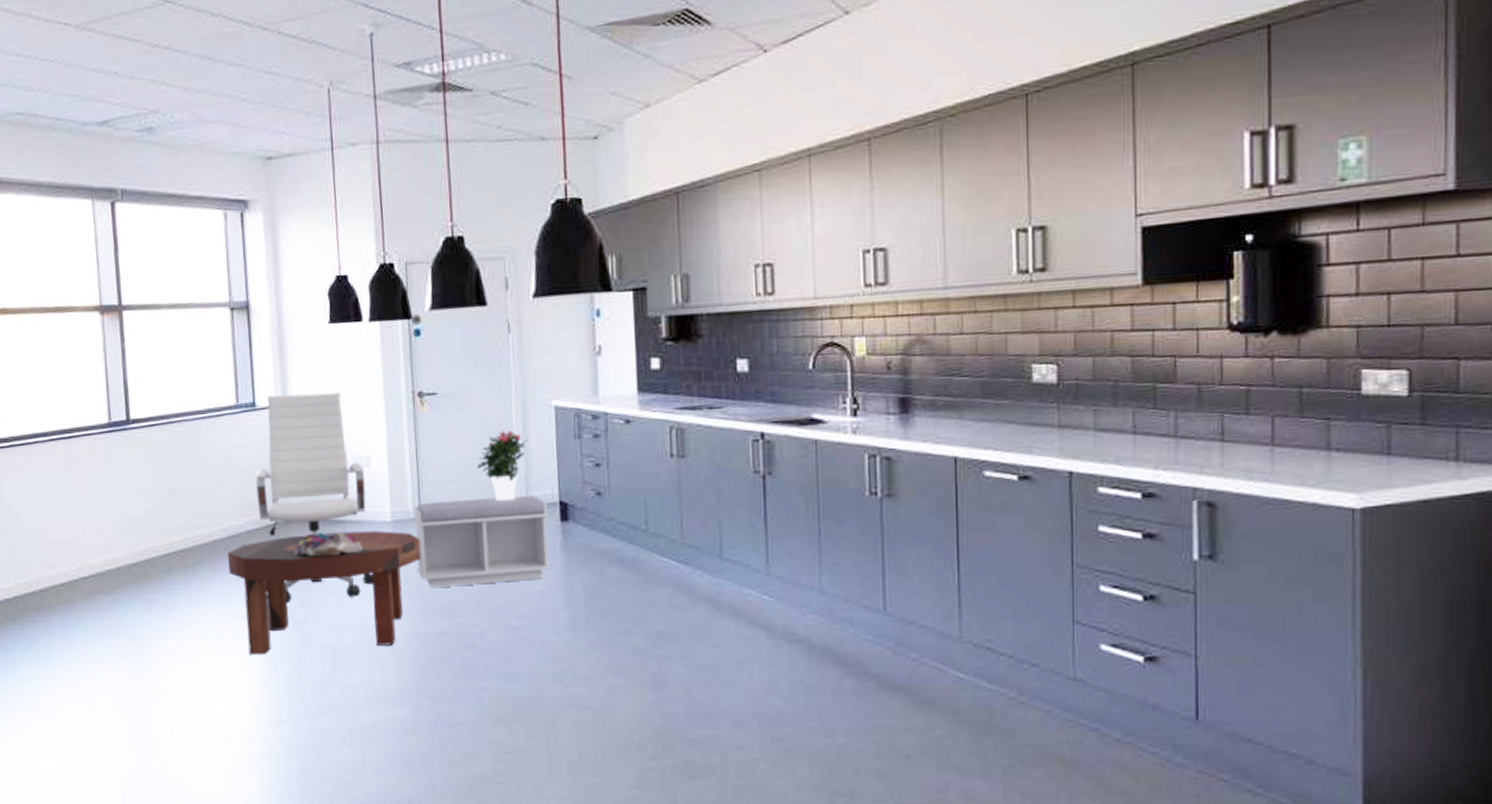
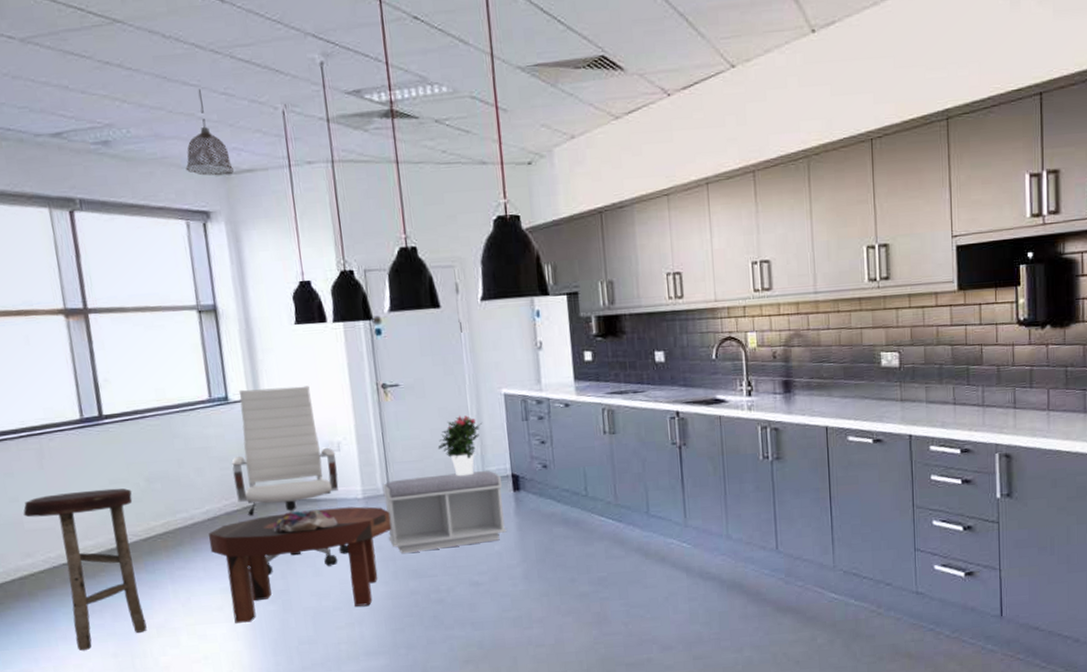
stool: none [48,498,160,674] -> present [23,488,147,652]
pendant lamp: none [226,69,275,162] -> present [185,89,235,176]

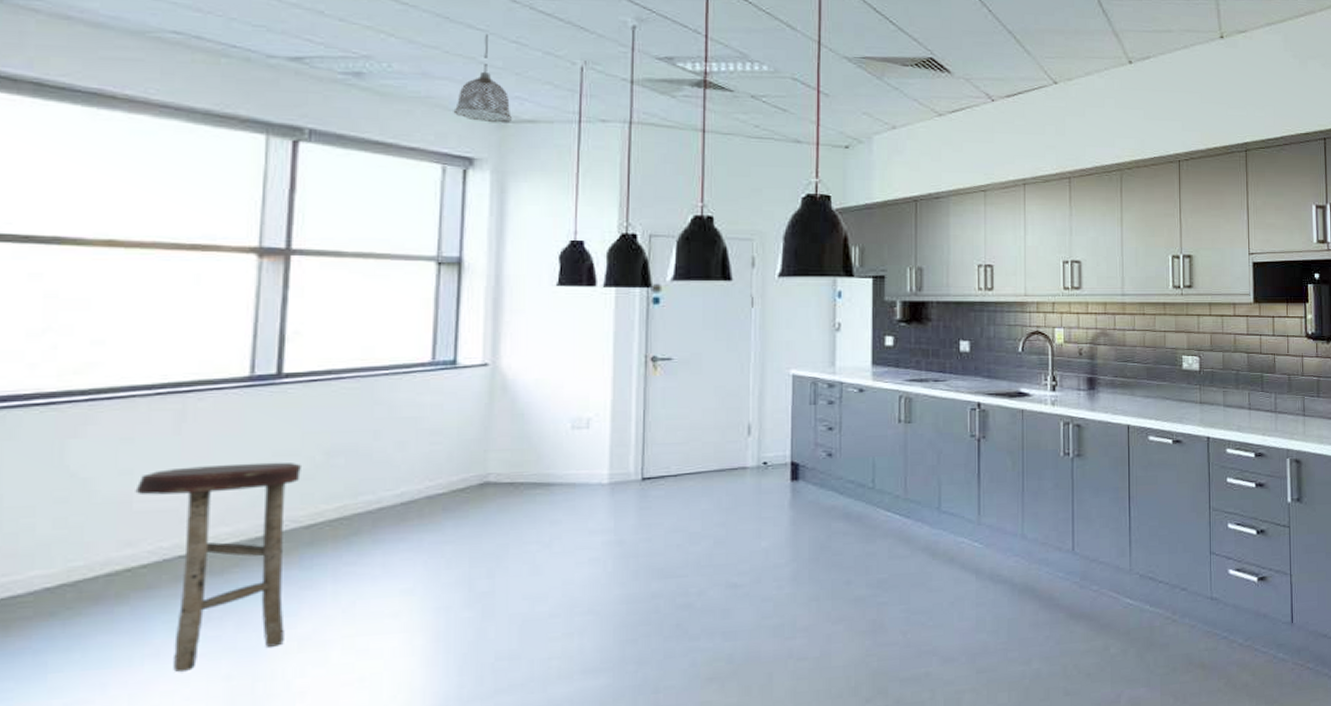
coffee table: present [209,506,392,623] -> none [396,493,639,634]
chair: present [232,385,350,576] -> none [445,353,583,575]
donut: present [273,509,338,533] -> none [486,495,572,522]
bench: present [382,471,507,554] -> none [633,457,779,550]
potted flower: present [437,415,483,476] -> none [708,396,765,462]

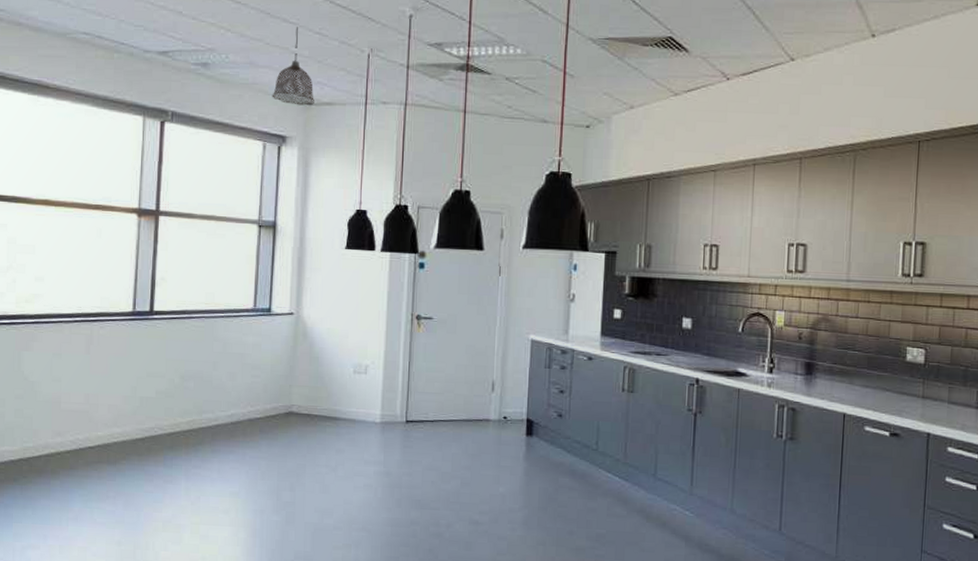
stool: present [135,462,303,673] -> none [62,379,166,535]

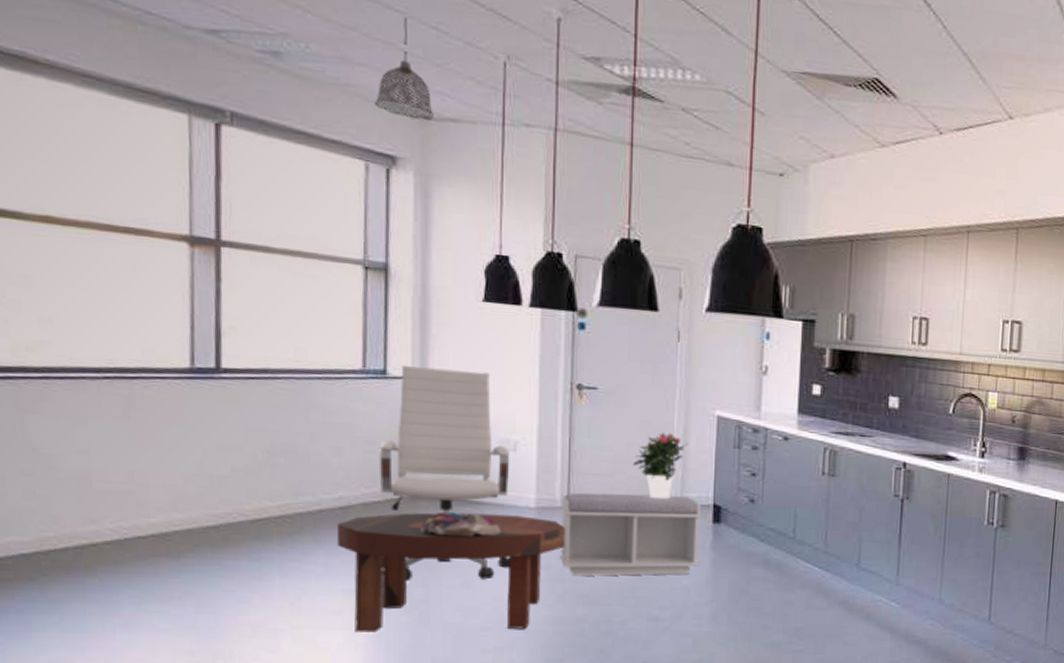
coffee table: none [228,427,404,530] -> present [336,512,565,633]
chair: none [260,303,362,486] -> present [380,364,510,582]
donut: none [290,426,353,448] -> present [420,511,501,537]
bench: none [398,409,517,483] -> present [559,492,702,577]
potted flower: none [459,355,507,414] -> present [632,433,689,499]

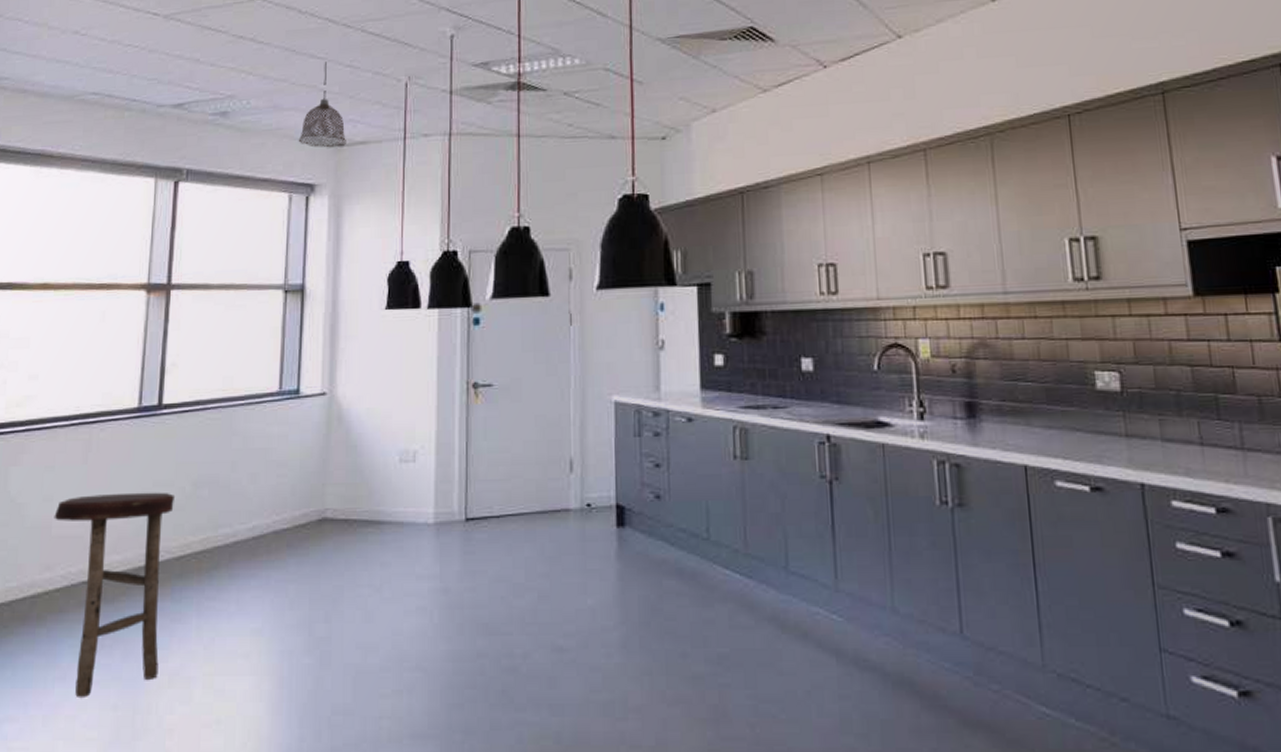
stool: none [93,452,246,645] -> present [54,492,176,699]
coffee table: present [336,512,565,633] -> none [248,533,464,678]
chair: present [380,364,510,582] -> none [288,381,410,617]
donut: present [420,511,501,537] -> none [324,534,401,562]
bench: present [559,492,702,577] -> none [458,498,604,601]
potted flower: present [632,433,689,499] -> none [529,426,587,502]

